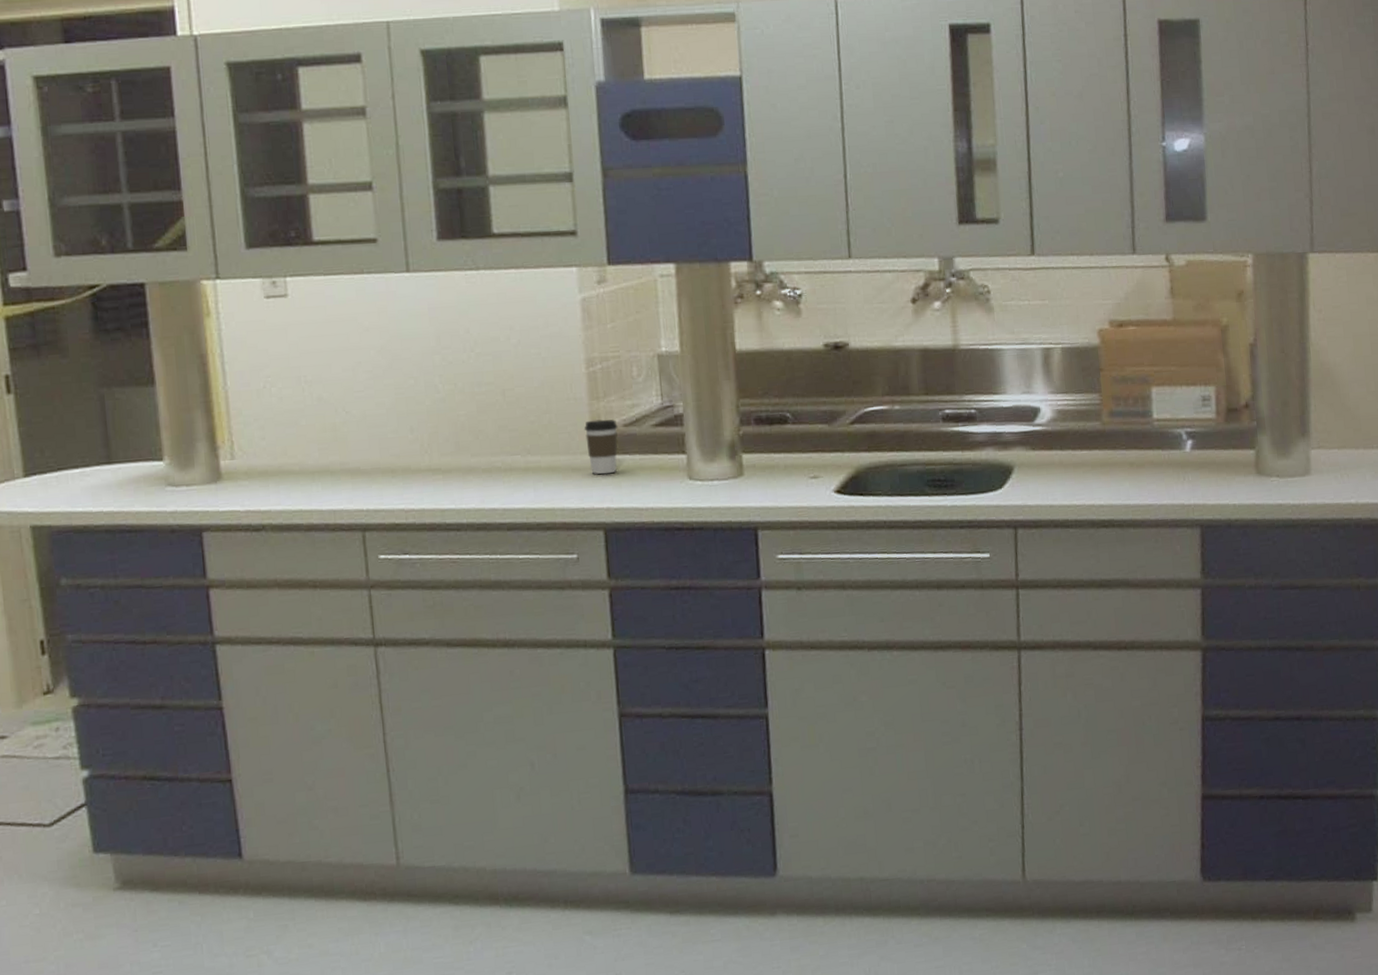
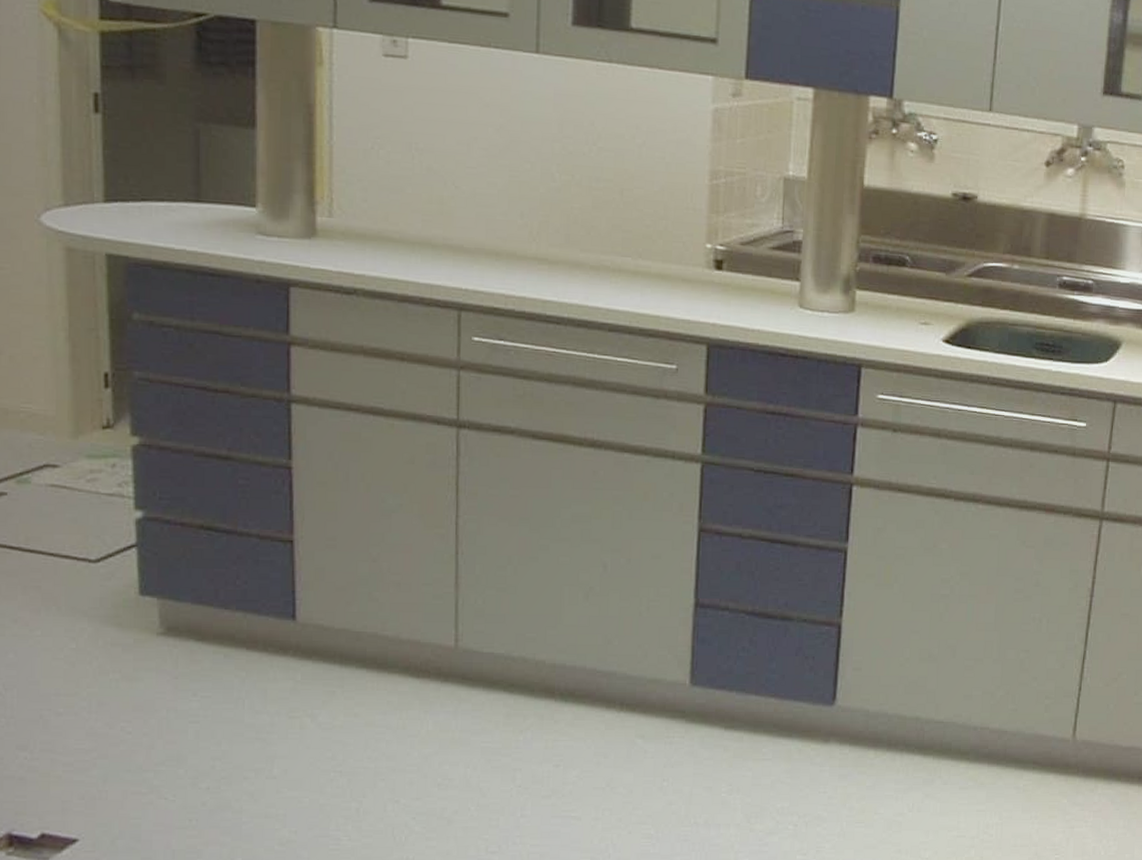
coffee cup: present [584,419,618,475] -> none [699,233,734,290]

